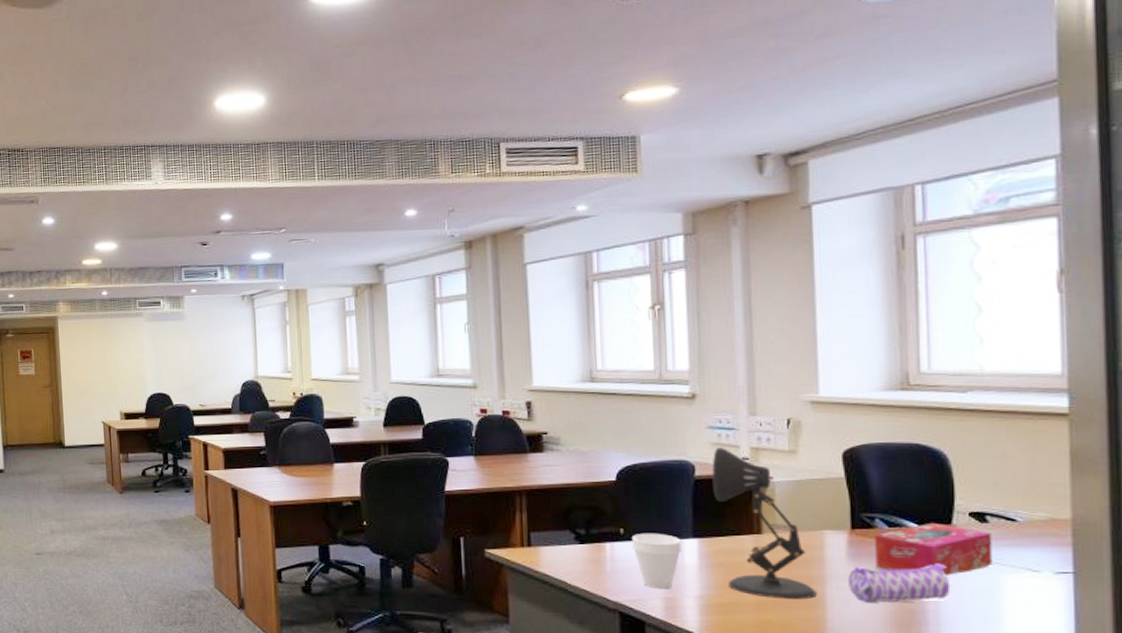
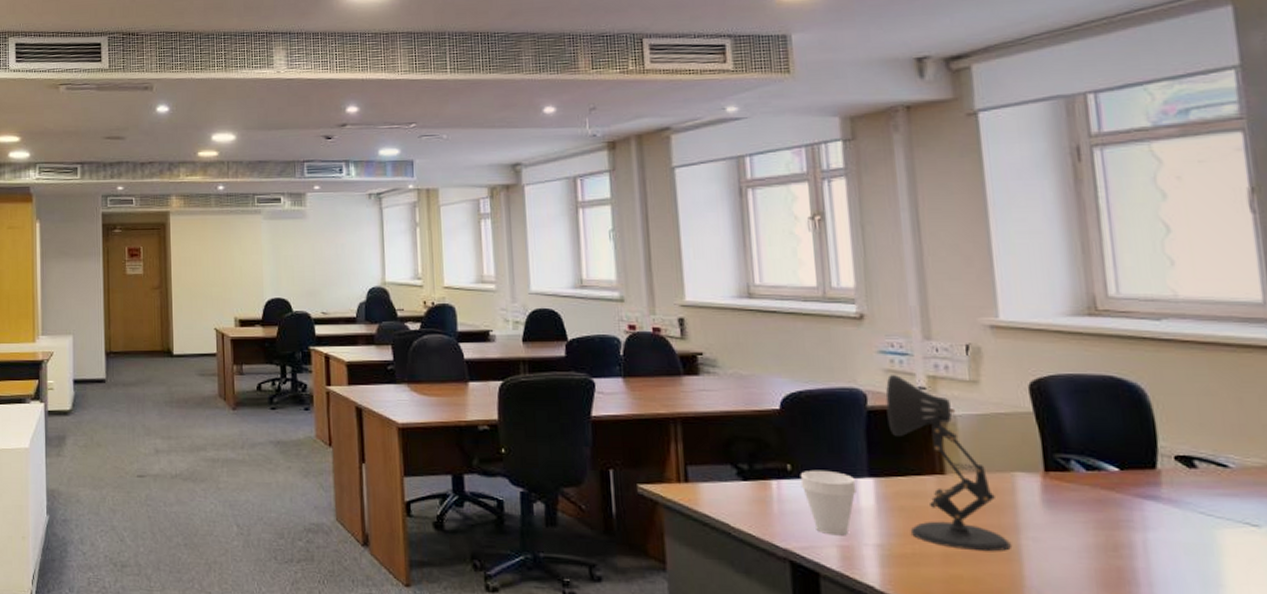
pencil case: present [848,564,951,602] -> none [1045,514,1161,557]
tissue box: present [875,522,993,575] -> none [1071,466,1206,528]

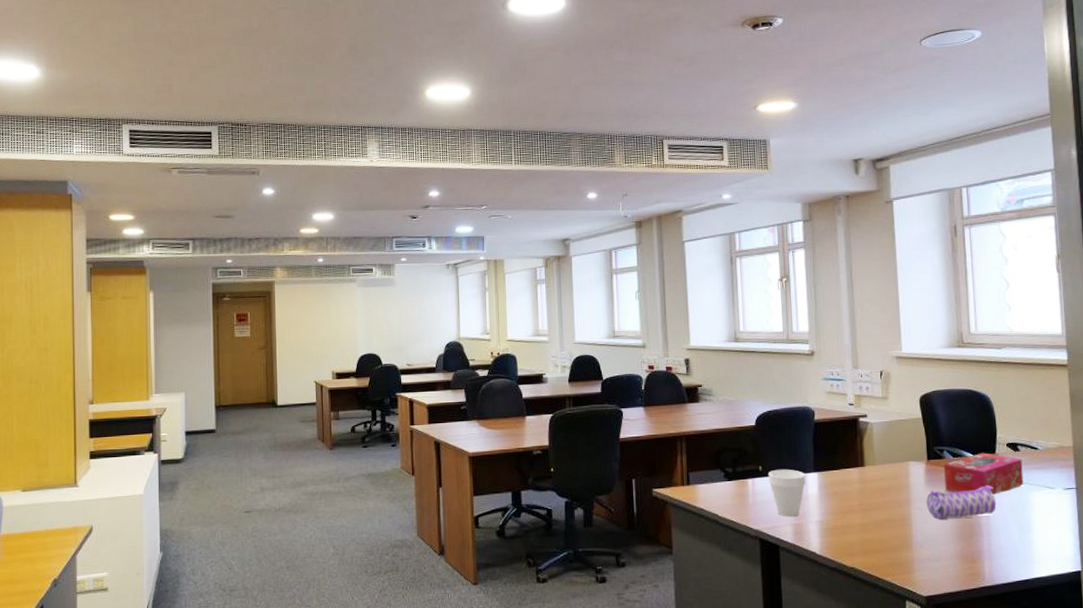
desk lamp: present [885,375,1011,552] -> none [827,396,905,521]
pencil case: none [1045,514,1161,557] -> present [926,485,997,520]
tissue box: none [1071,466,1206,528] -> present [944,452,1024,494]

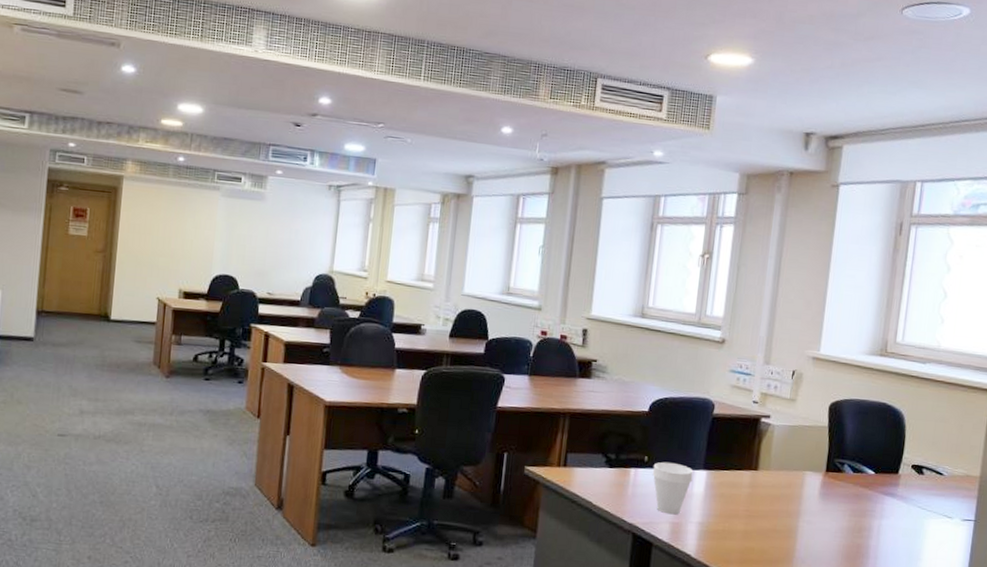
pencil case: present [926,485,997,520] -> none [816,504,890,537]
tissue box: present [944,452,1024,494] -> none [839,471,925,517]

